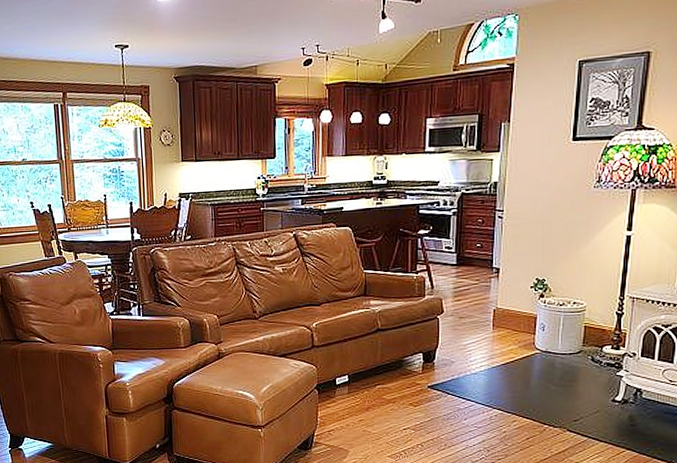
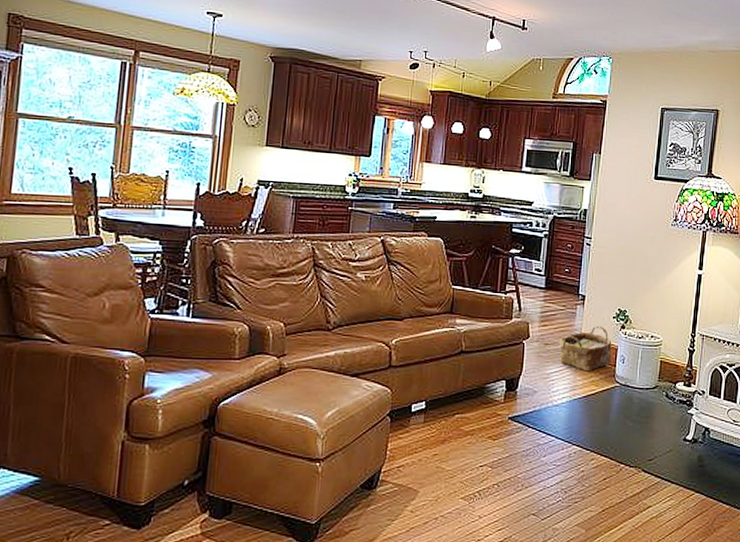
woven basket: none [475,296,531,341] -> present [559,325,612,372]

